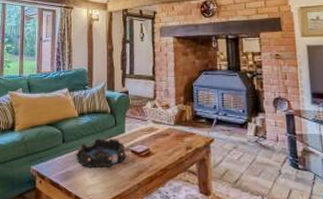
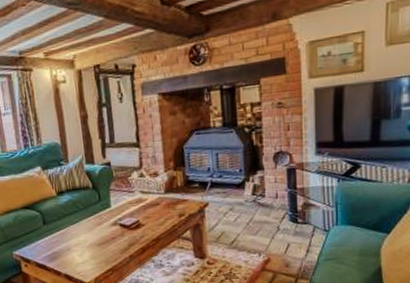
decorative bowl: present [75,138,127,168] -> none [58,214,115,246]

